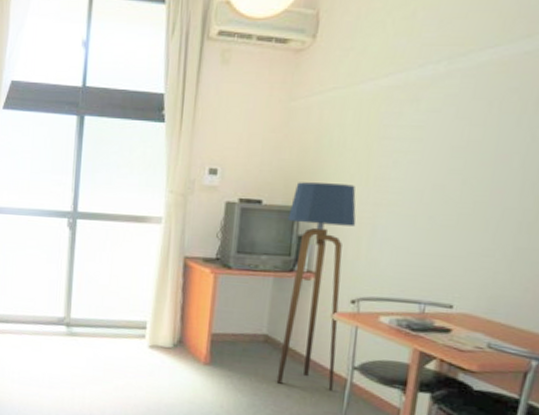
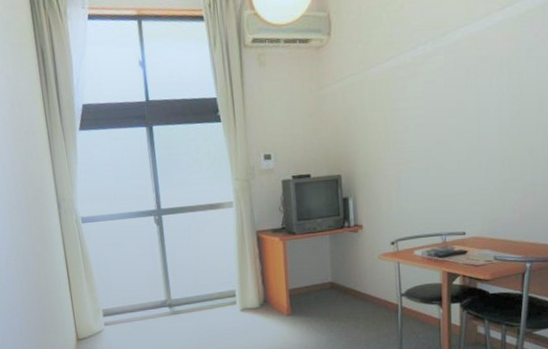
floor lamp: present [276,182,356,392] -> none [332,150,389,319]

